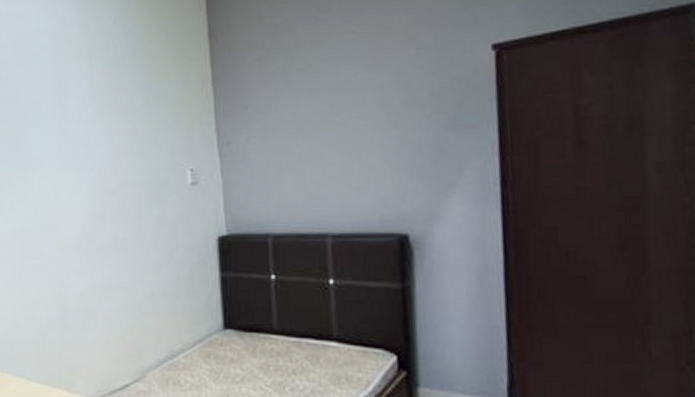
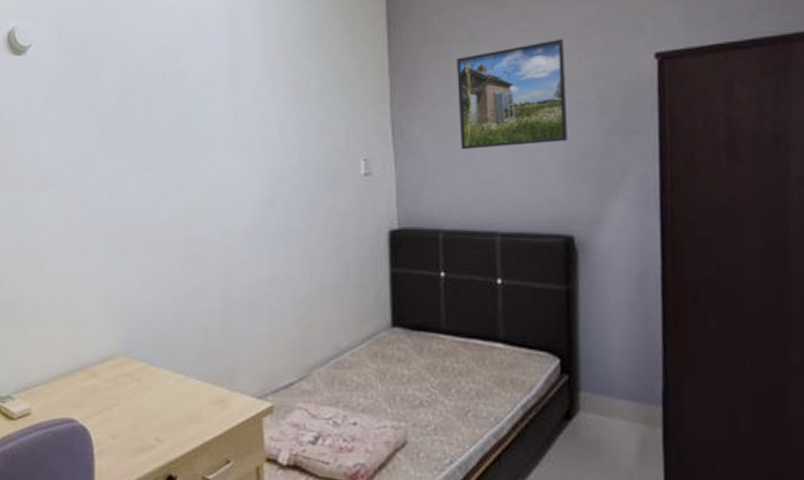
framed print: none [281,37,399,155] -> present [457,38,567,150]

